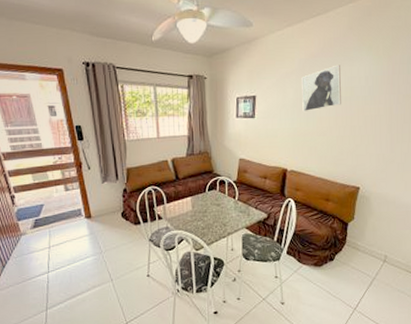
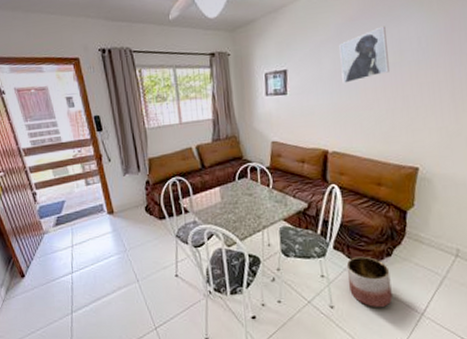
planter: none [296,260,332,303] -> present [346,256,393,307]

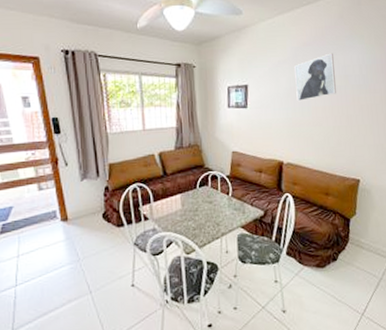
planter: present [346,256,393,307] -> none [297,261,338,310]

